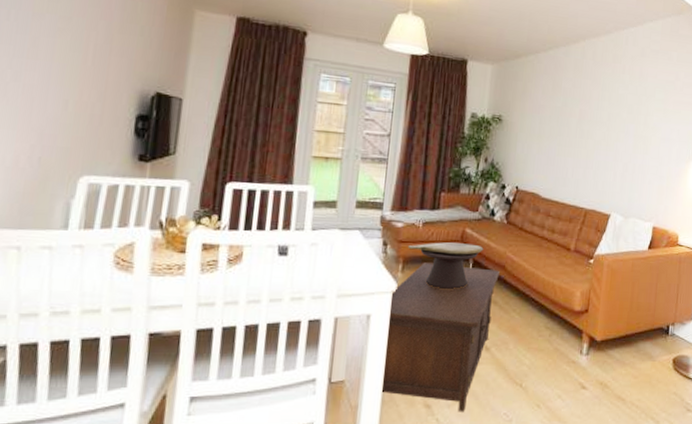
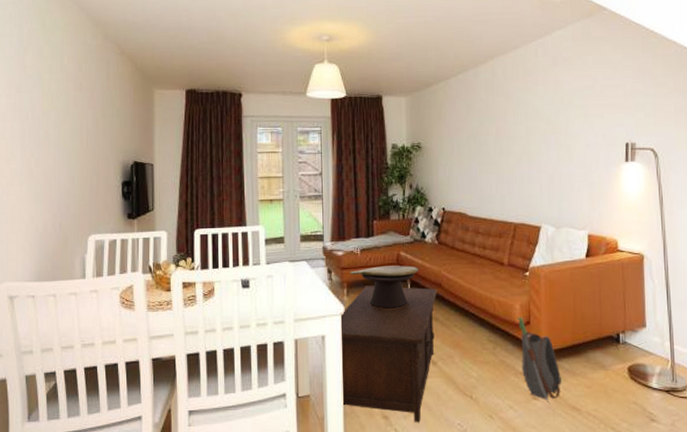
backpack: none [574,304,611,393] -> present [517,317,561,404]

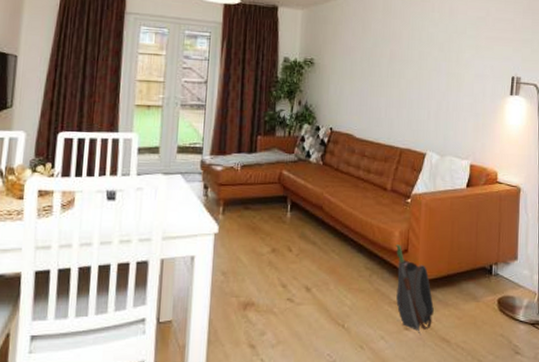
cabinet: present [340,286,437,423] -> none [208,204,317,353]
decorative bowl: present [350,266,419,309] -> none [228,184,301,230]

